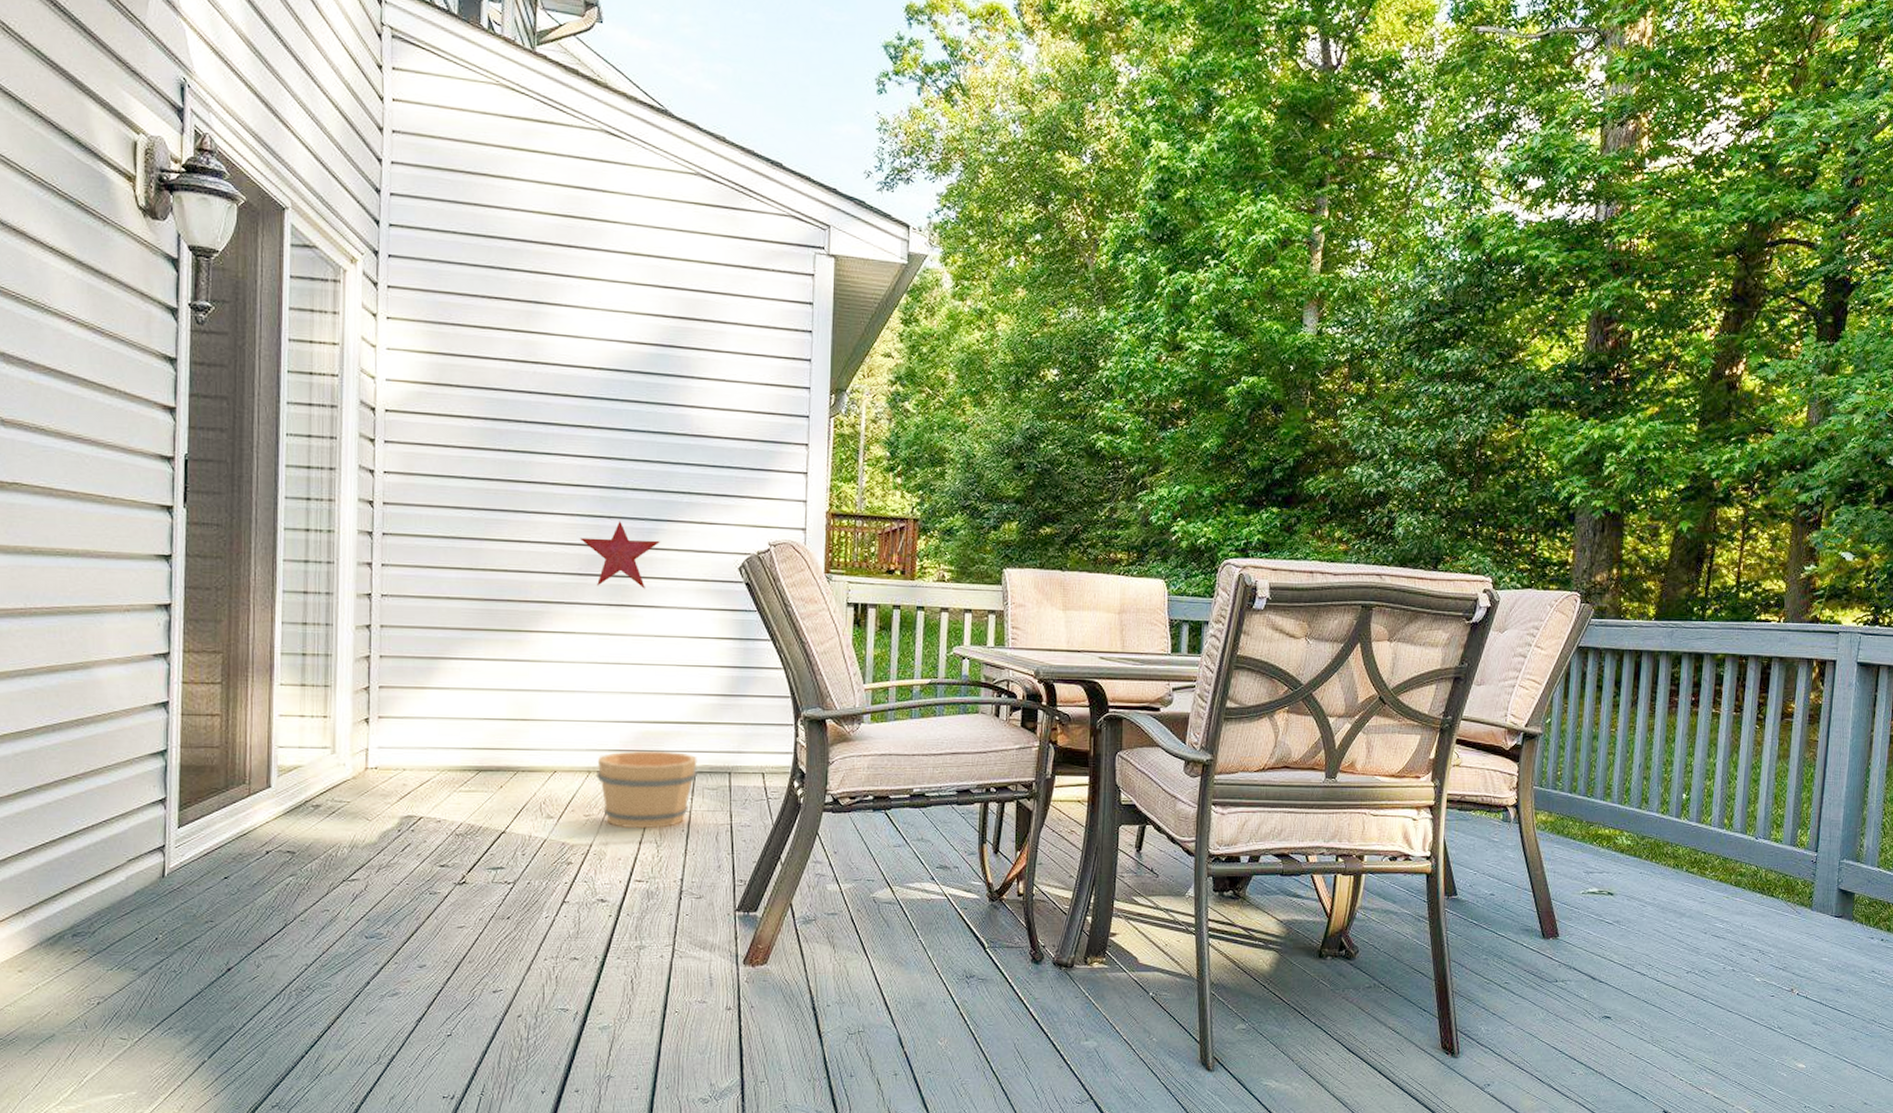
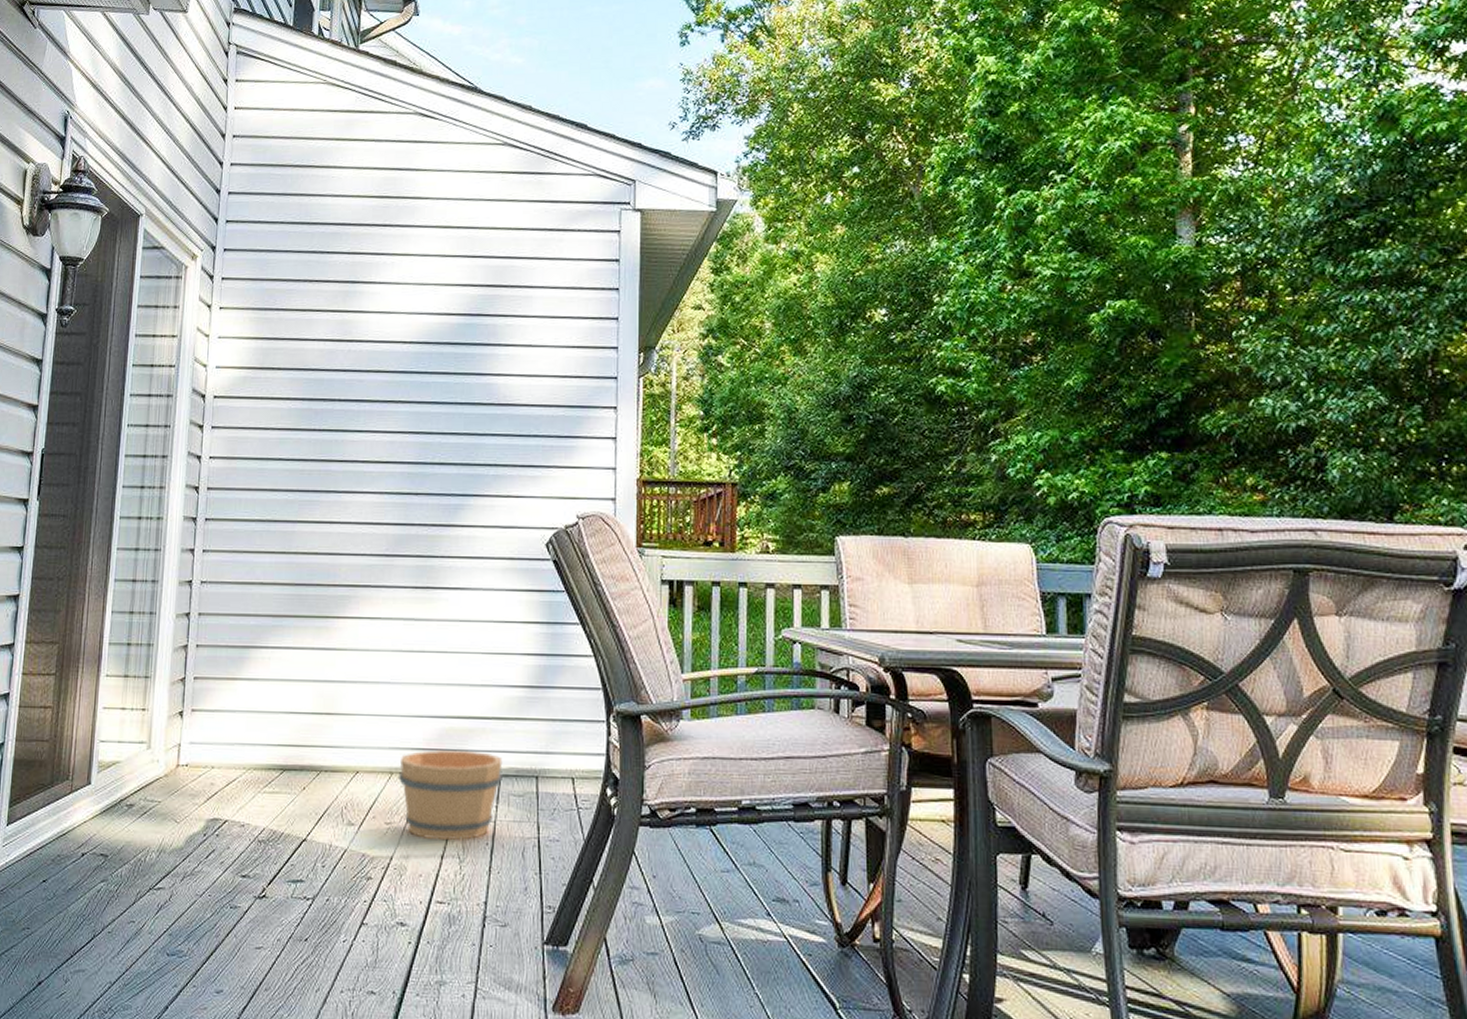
decorative star: present [579,521,660,589] -> none [387,498,466,570]

